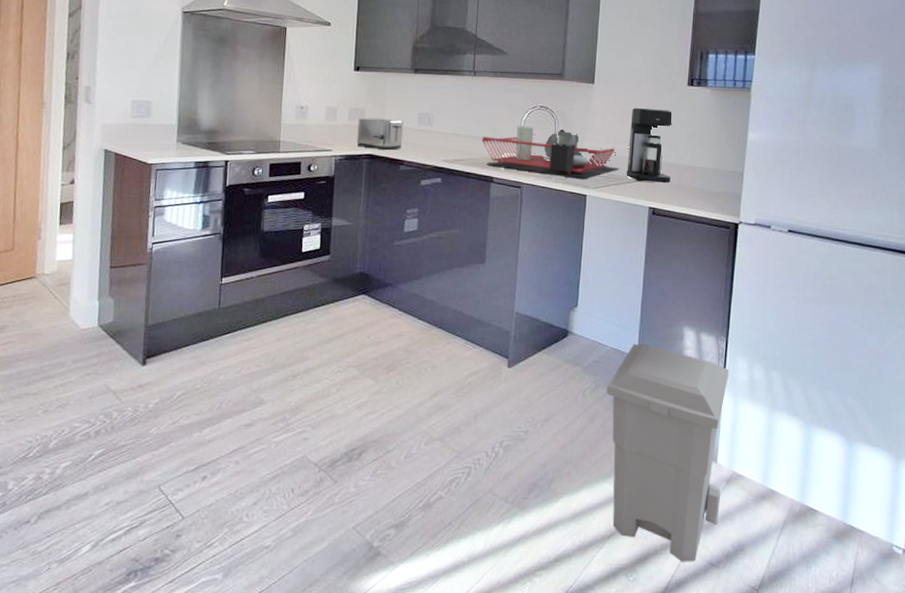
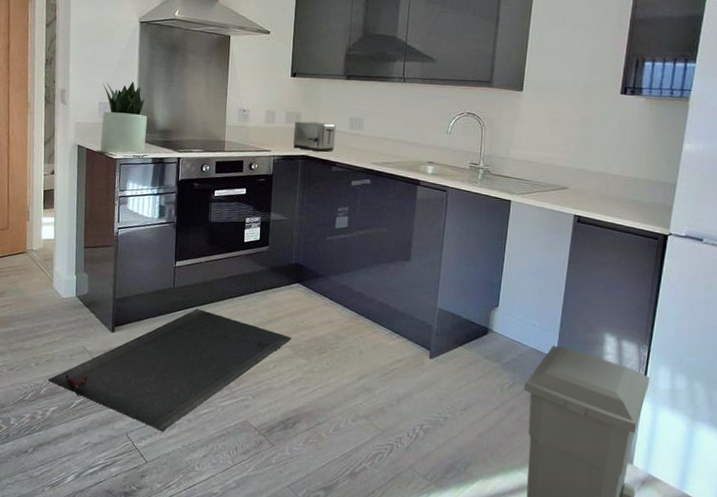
door mat: none [58,330,357,479] -> present [47,308,292,431]
planter: none [125,77,192,162] -> present [95,81,150,158]
dish rack: present [482,125,630,180] -> none [409,131,557,186]
coffee maker: present [626,107,672,184] -> none [552,115,602,192]

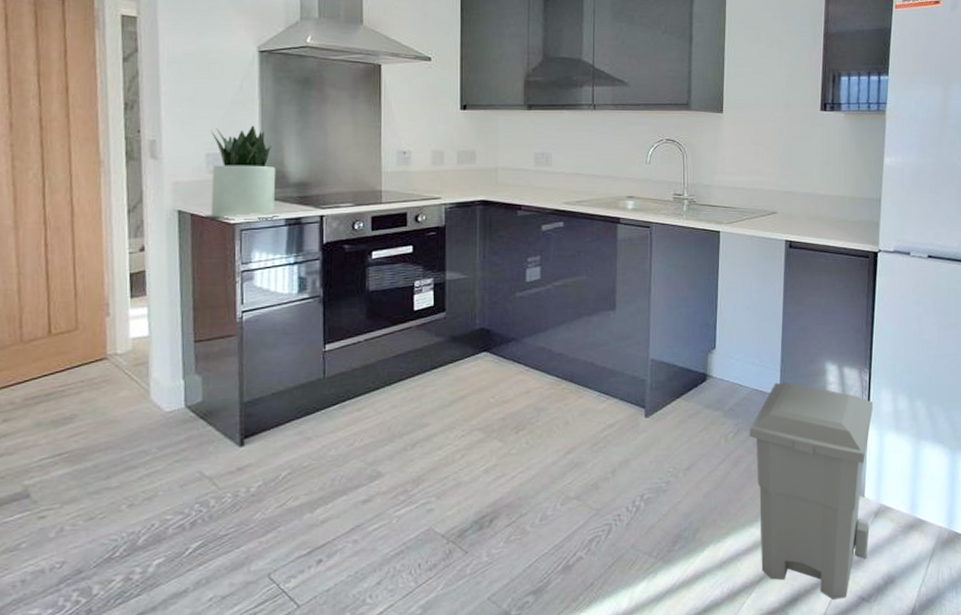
door mat: present [47,308,292,431] -> none [147,399,482,563]
toaster: present [293,120,337,152] -> none [468,160,519,195]

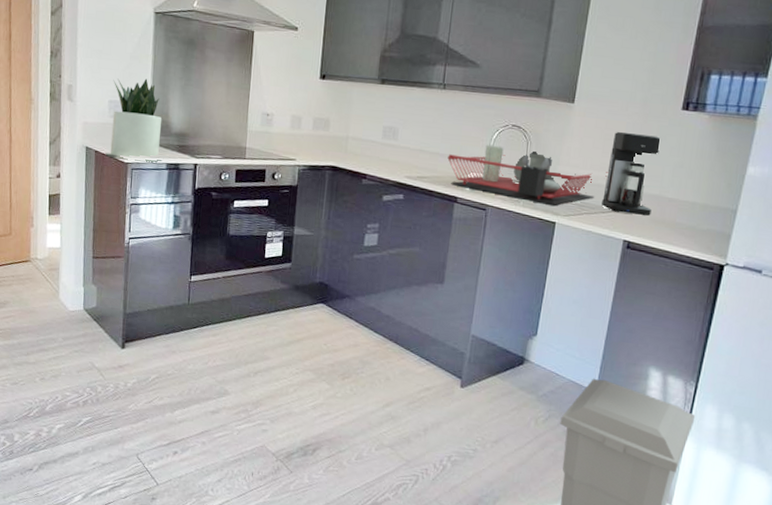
dish rack: none [605,161,763,216] -> present [447,144,608,207]
coffee maker: none [761,136,807,215] -> present [602,131,660,217]

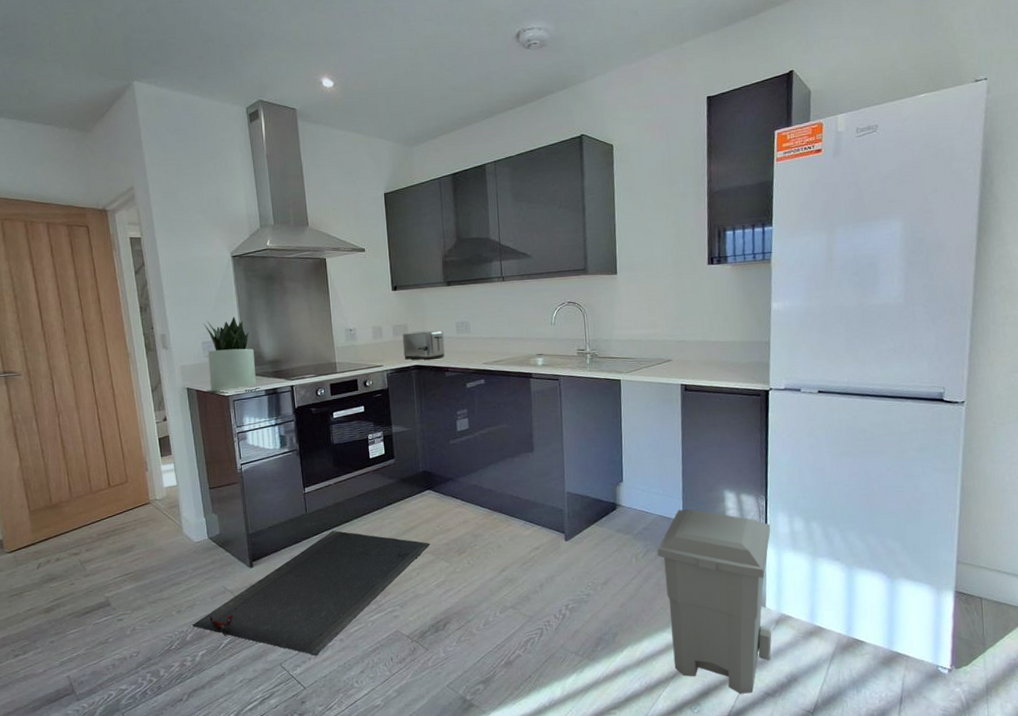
door mat: none [53,326,314,454] -> present [191,530,431,656]
toaster: none [320,127,368,163] -> present [402,330,445,361]
dish rack: present [447,144,608,207] -> none [517,322,657,366]
coffee maker: present [602,131,660,217] -> none [655,290,700,362]

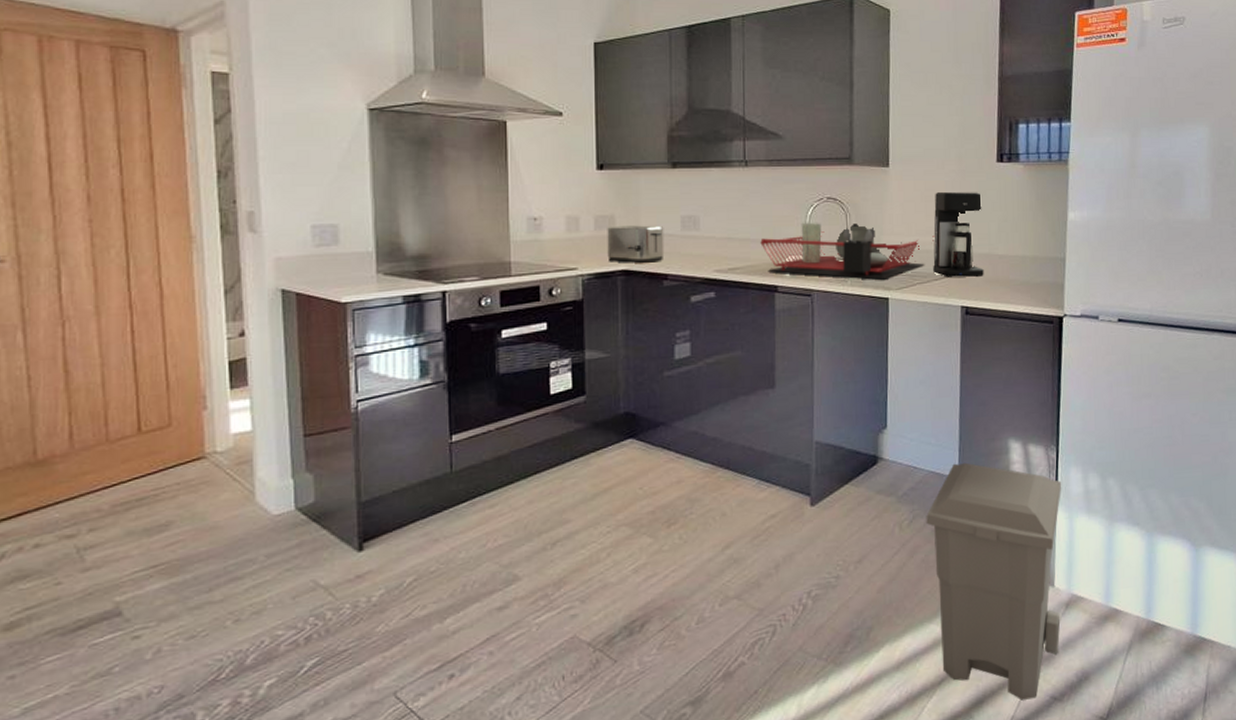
door mat: present [191,530,431,656] -> none [256,495,629,678]
planter: present [203,317,262,394] -> none [310,192,398,300]
dish rack: none [517,322,657,366] -> present [760,222,935,281]
coffee maker: none [655,290,700,362] -> present [933,191,984,279]

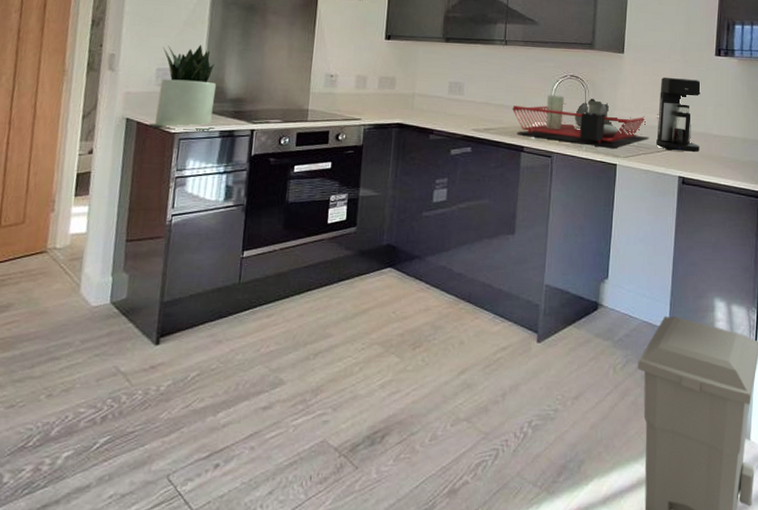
planter: none [310,192,398,300] -> present [148,45,217,131]
toaster: present [607,225,665,264] -> none [386,86,435,120]

